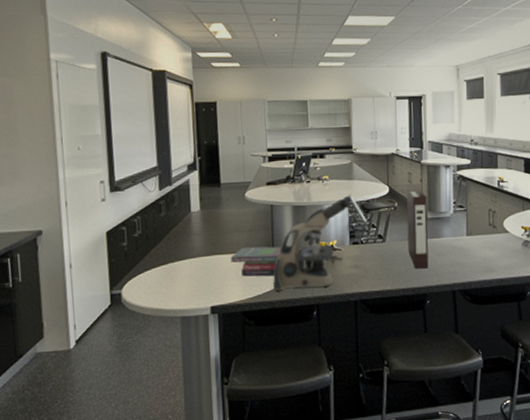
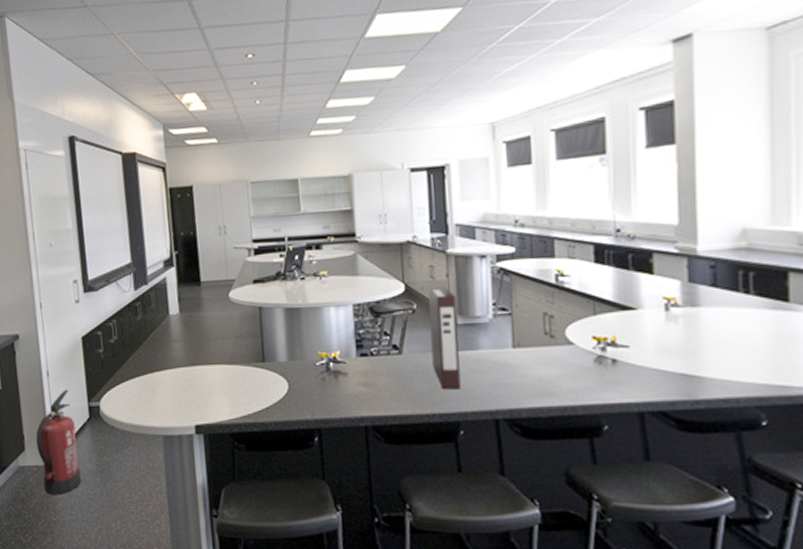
fire extinguisher: none [56,279,100,378] -> present [36,389,81,495]
books: present [230,246,281,277] -> none [215,356,273,393]
microscope: present [273,194,367,292] -> none [264,293,377,412]

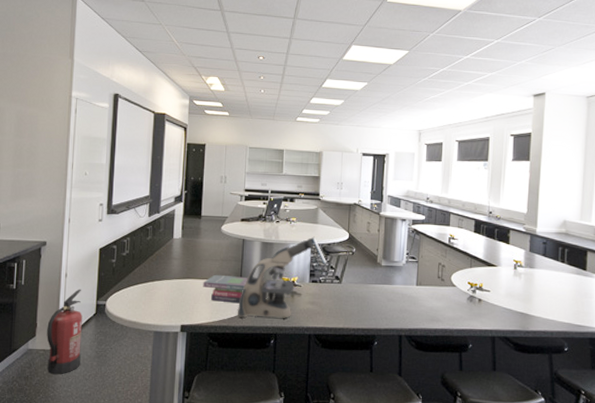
books: none [215,356,273,393] -> present [203,274,248,304]
microscope: none [264,293,377,412] -> present [238,236,326,319]
binder: present [428,284,461,390] -> none [361,236,383,312]

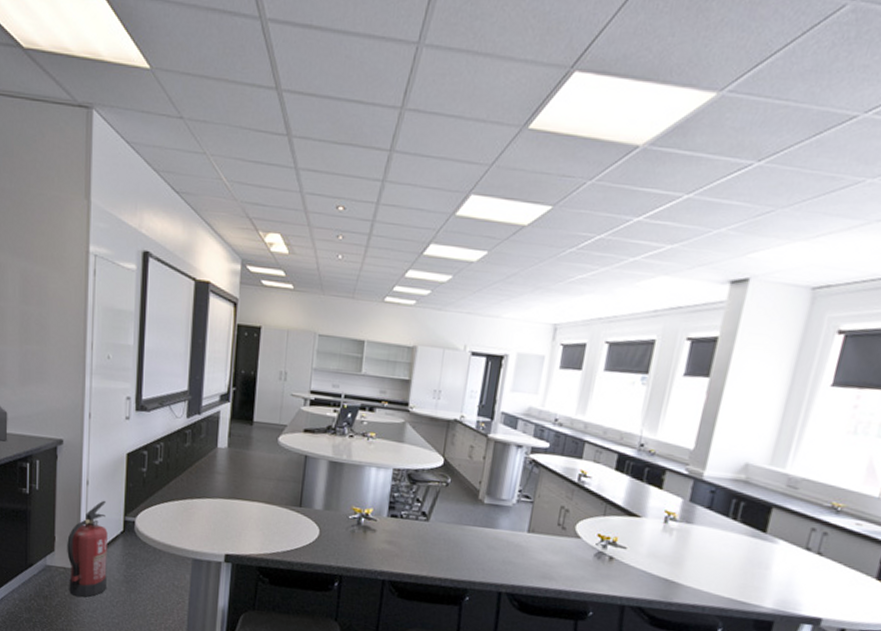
books: present [203,274,248,304] -> none [253,496,310,535]
microscope: present [238,236,326,319] -> none [295,458,411,559]

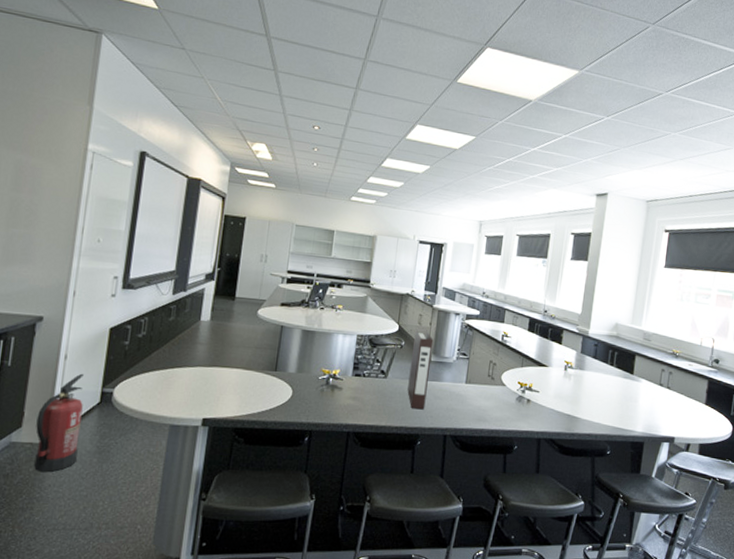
binder: none [454,463,488,561] -> present [407,329,434,410]

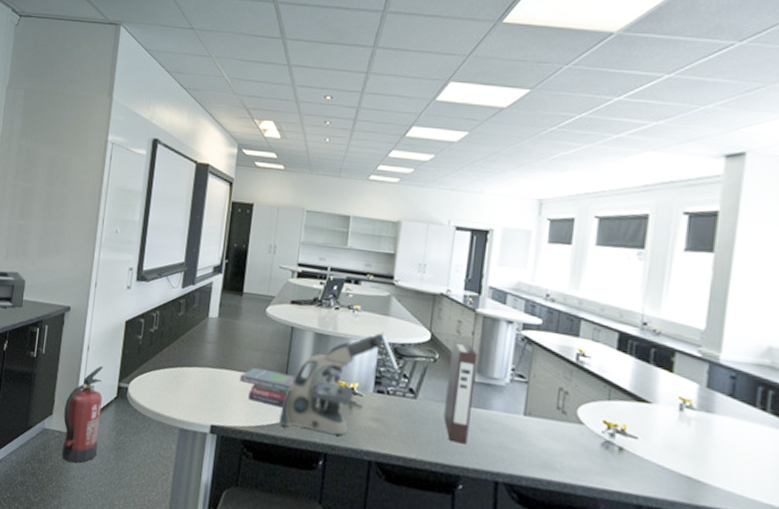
books: none [231,363,284,396] -> present [239,367,296,408]
microscope: none [269,326,372,415] -> present [279,332,398,436]

